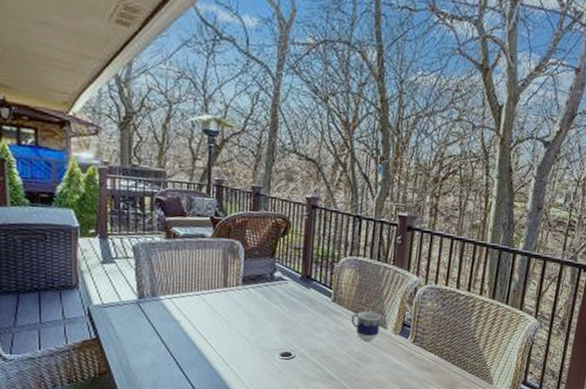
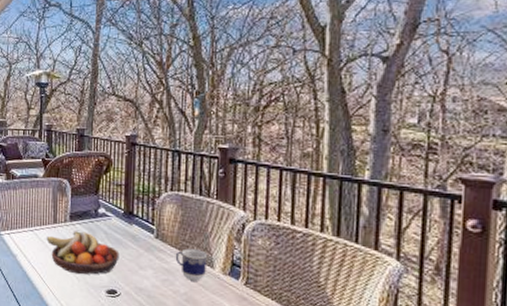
fruit bowl: none [215,295,296,339] -> present [46,231,120,275]

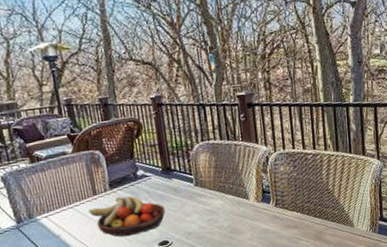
cup: present [175,248,208,281] -> none [215,186,243,215]

